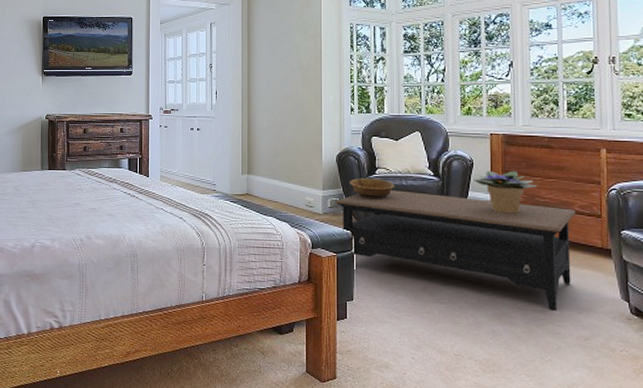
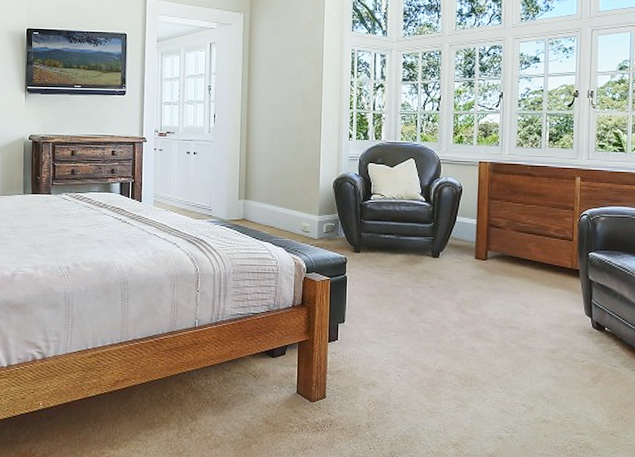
coffee table: present [335,190,576,311] -> none [330,215,552,327]
decorative bowl: present [350,178,395,199] -> none [345,204,389,224]
potted flower: present [474,170,538,213] -> none [462,196,520,237]

